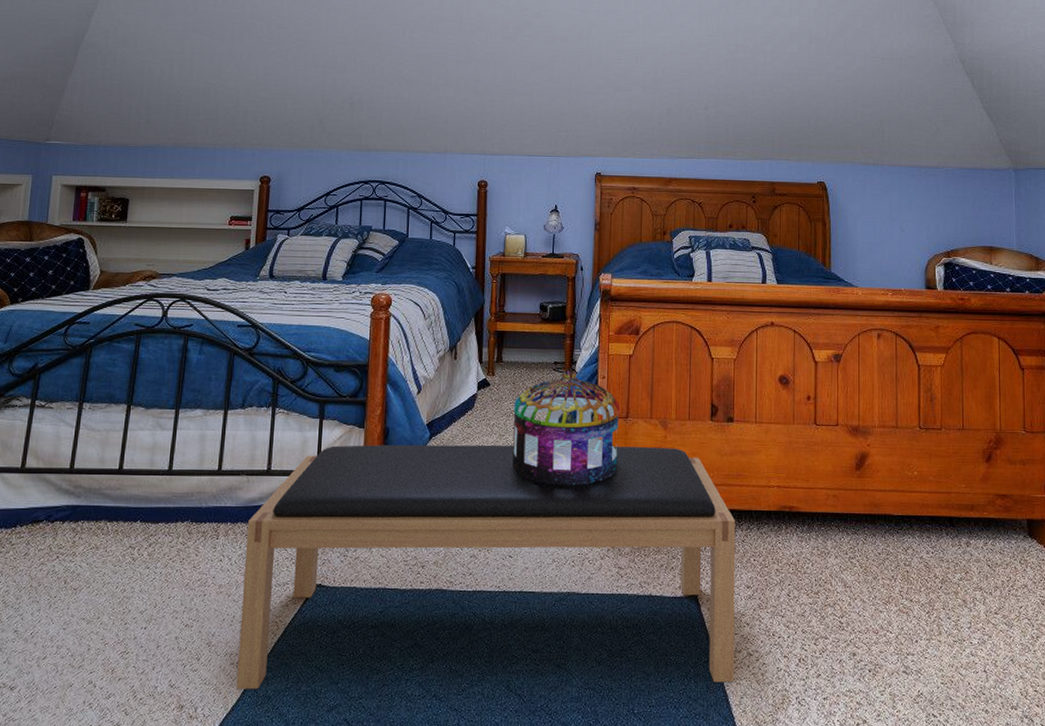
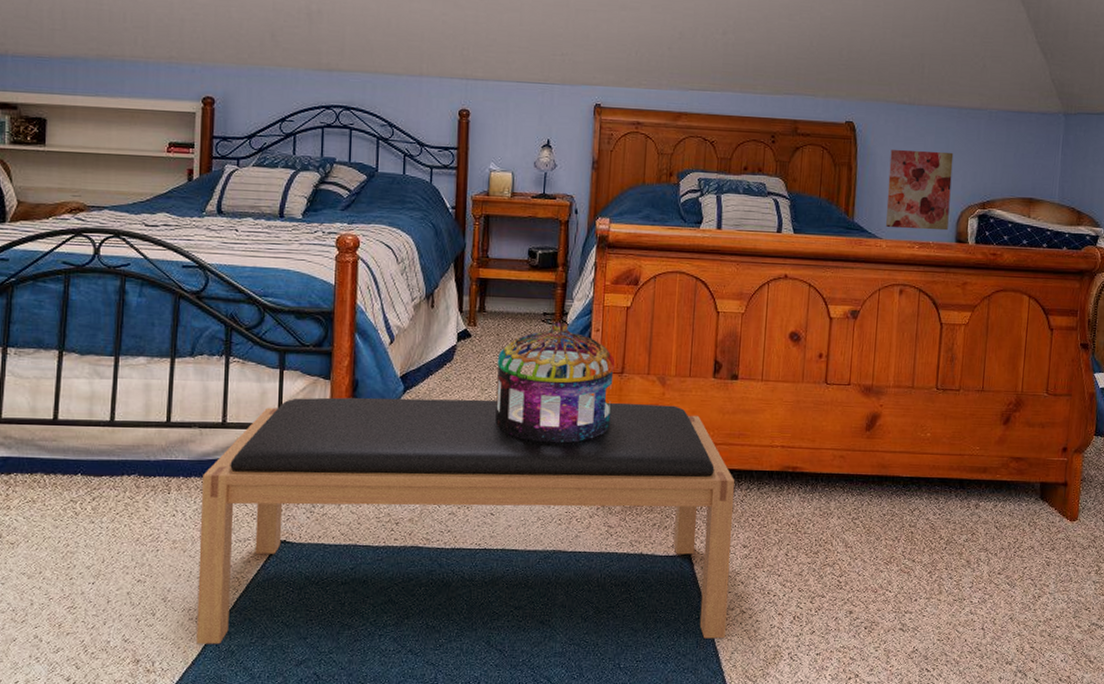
wall art: none [859,205,917,278] -> present [885,149,954,231]

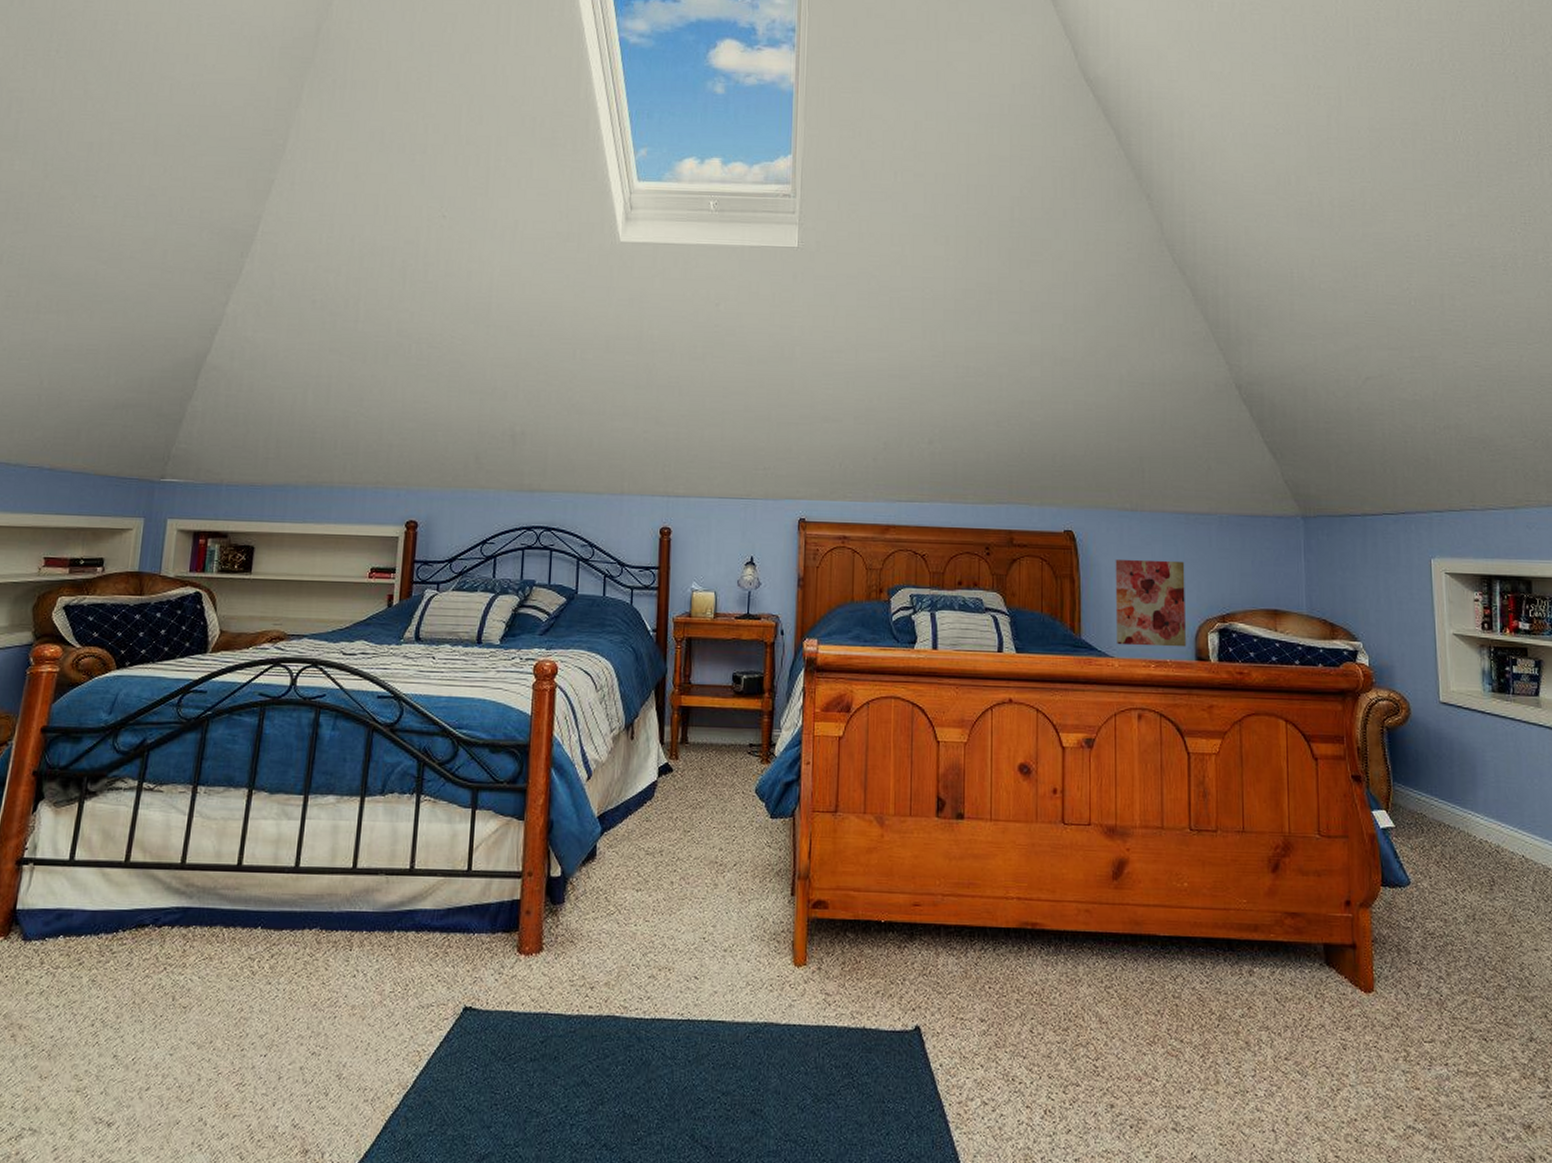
bench: present [196,397,735,644] -> none [370,840,967,1138]
decorative box: present [495,322,616,443] -> none [699,754,828,894]

